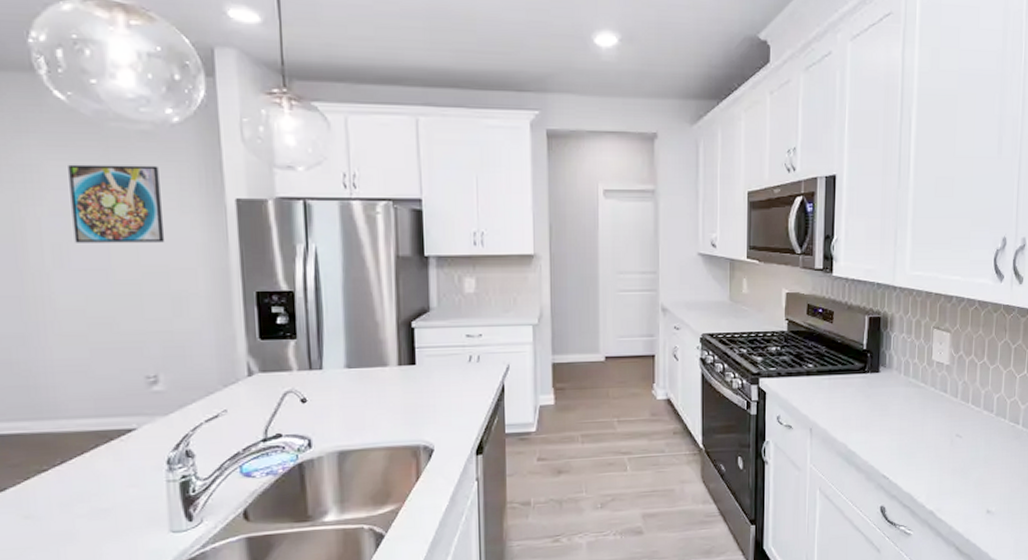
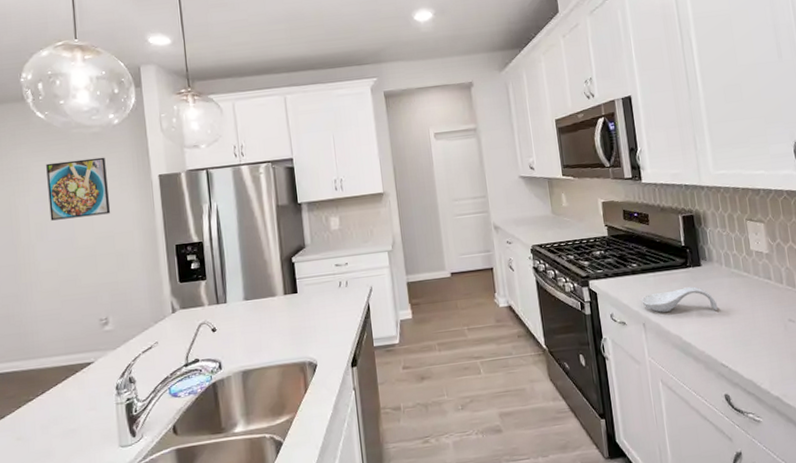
spoon rest: none [812,393,889,420] -> present [641,286,718,313]

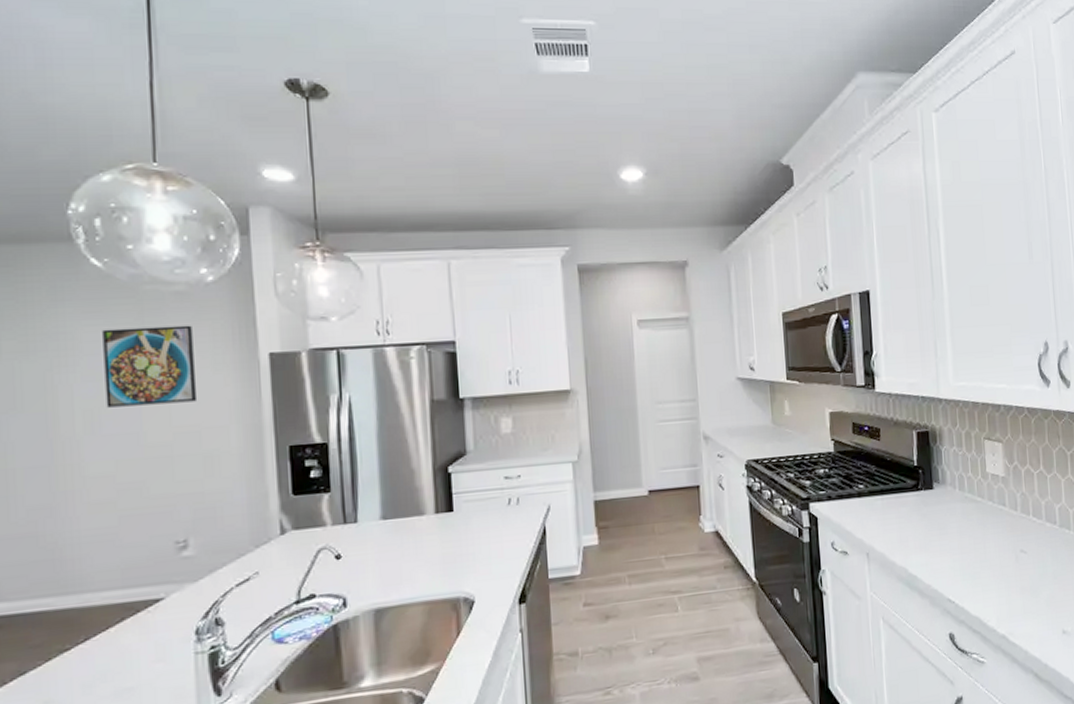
spoon rest: present [641,286,718,313] -> none [866,512,949,541]

